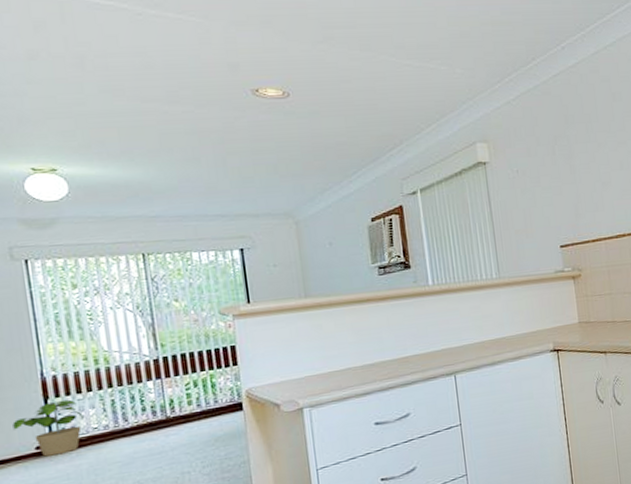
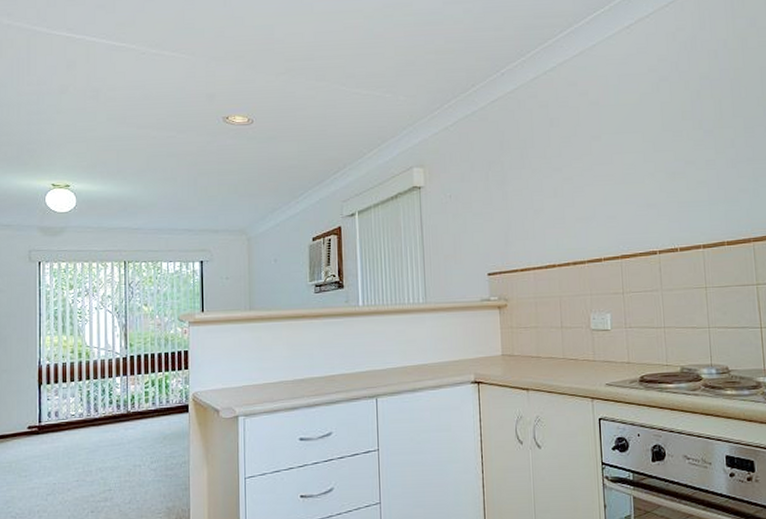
potted plant: present [12,399,84,457] -> none [14,387,65,436]

